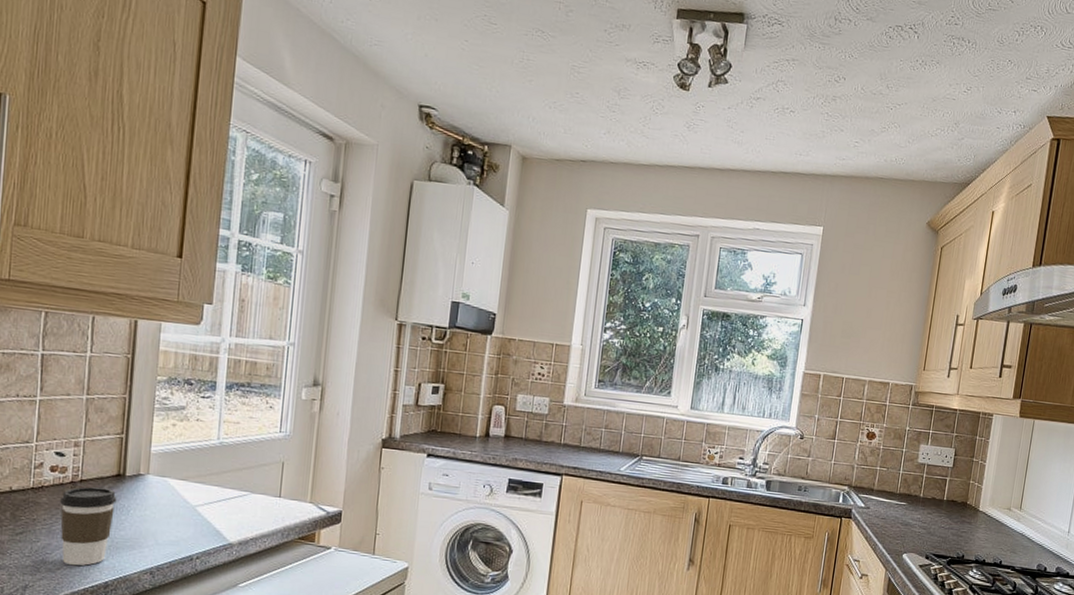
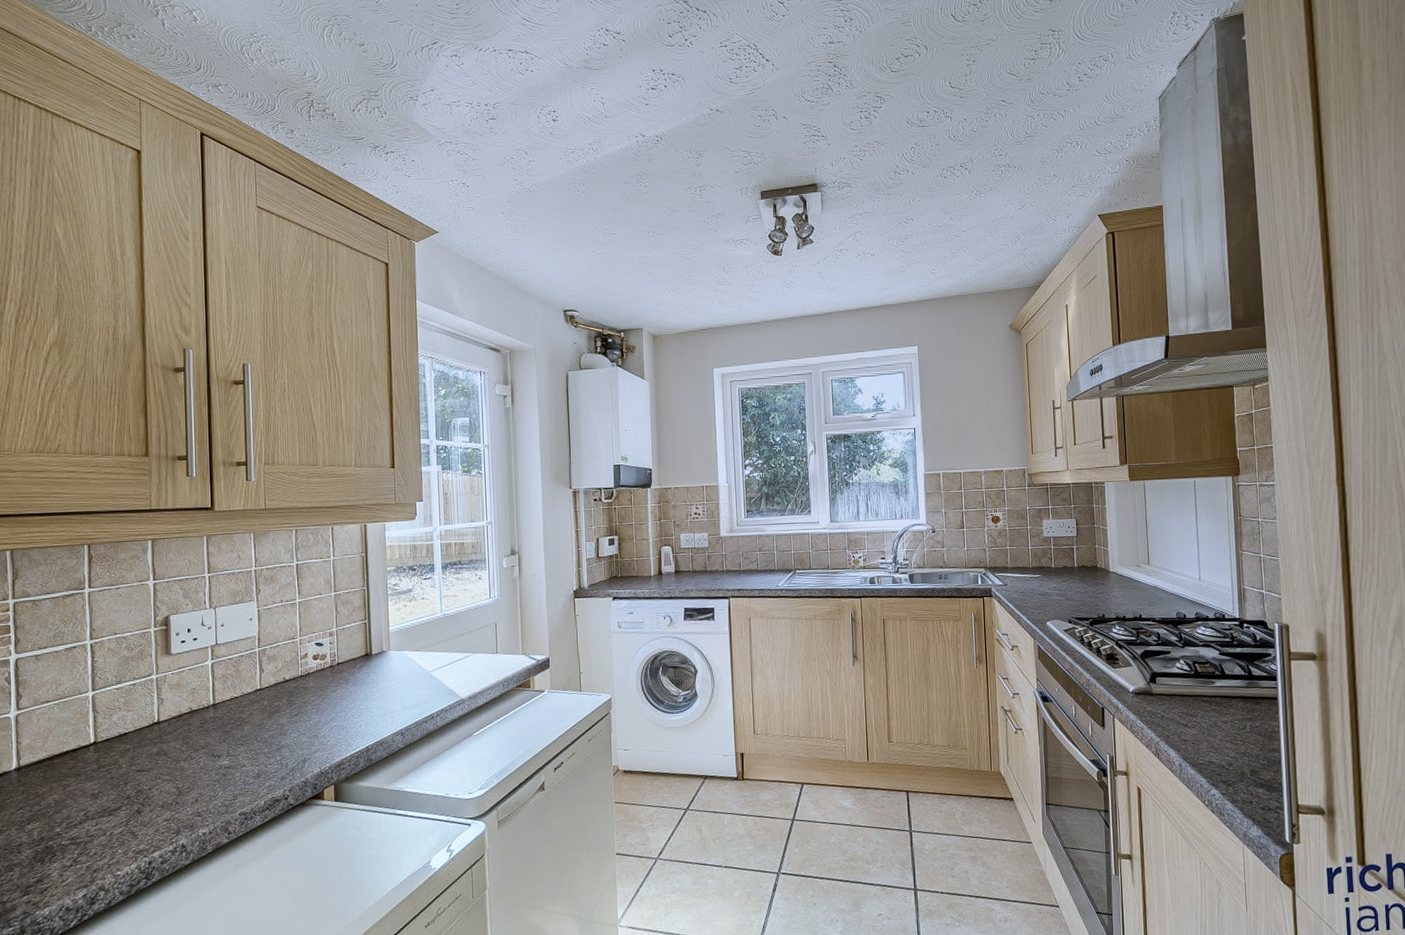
coffee cup: present [60,486,117,566] -> none [324,666,368,737]

